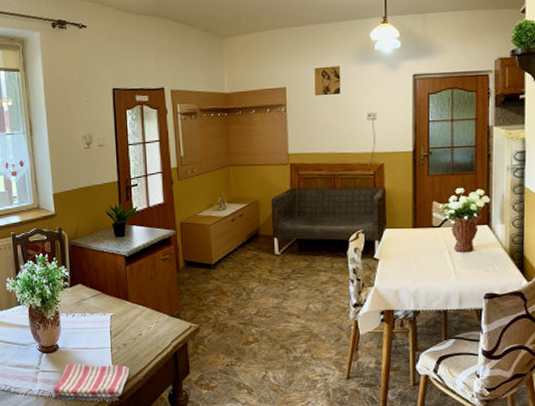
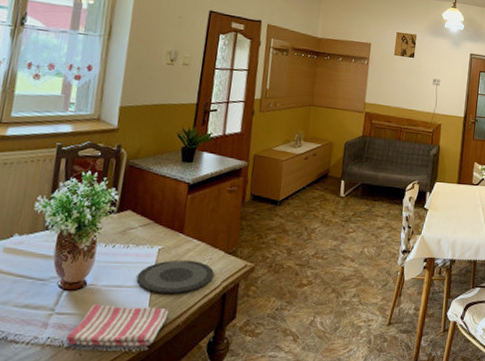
plate: none [97,324,164,353] -> present [136,259,215,294]

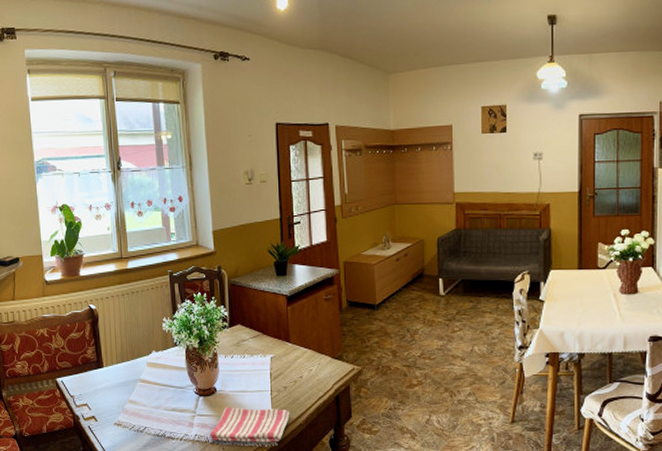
plate: present [136,259,215,294] -> none [257,366,325,397]

